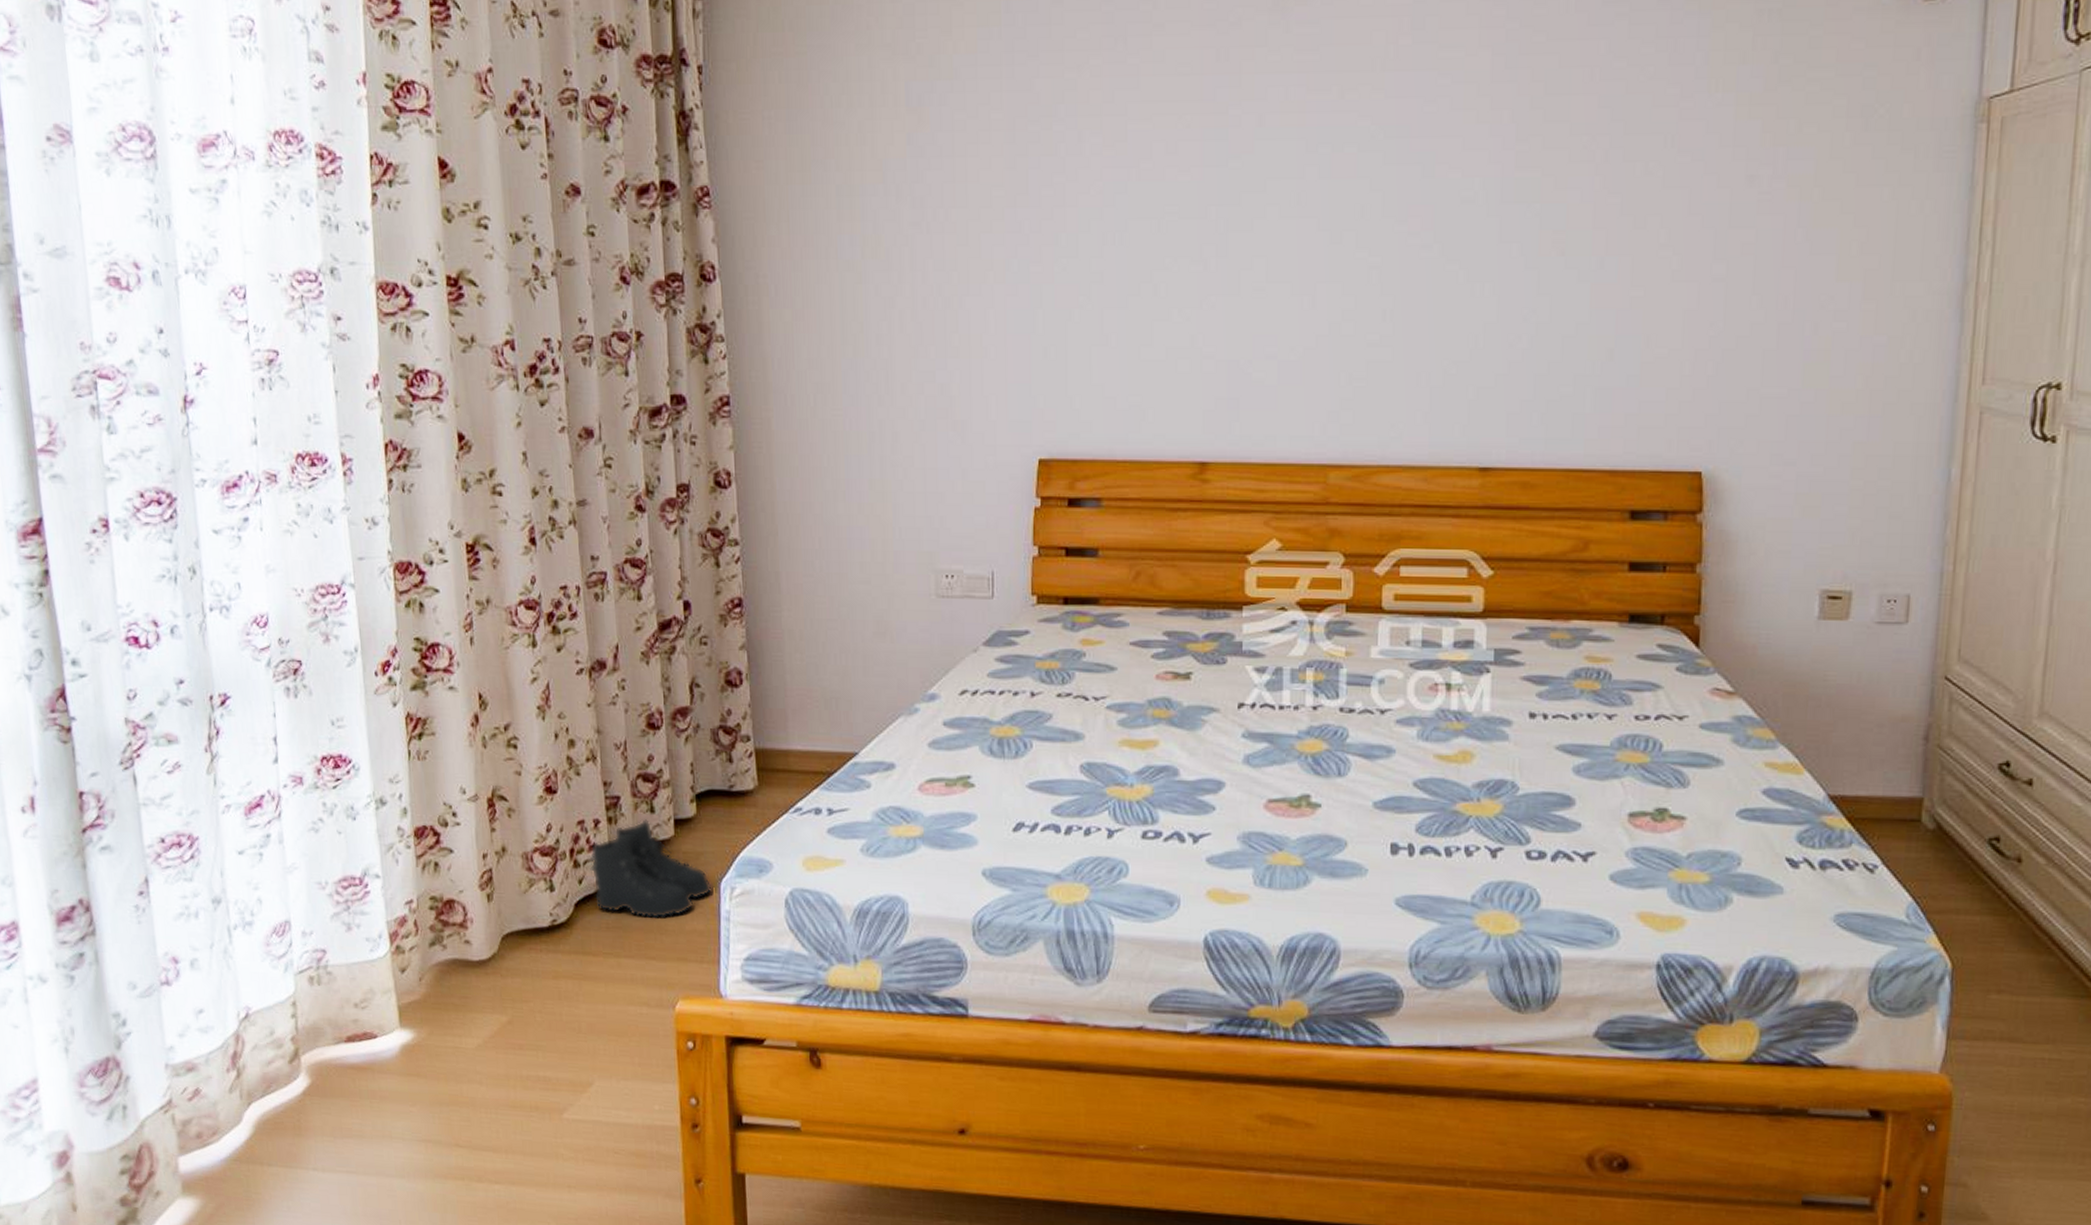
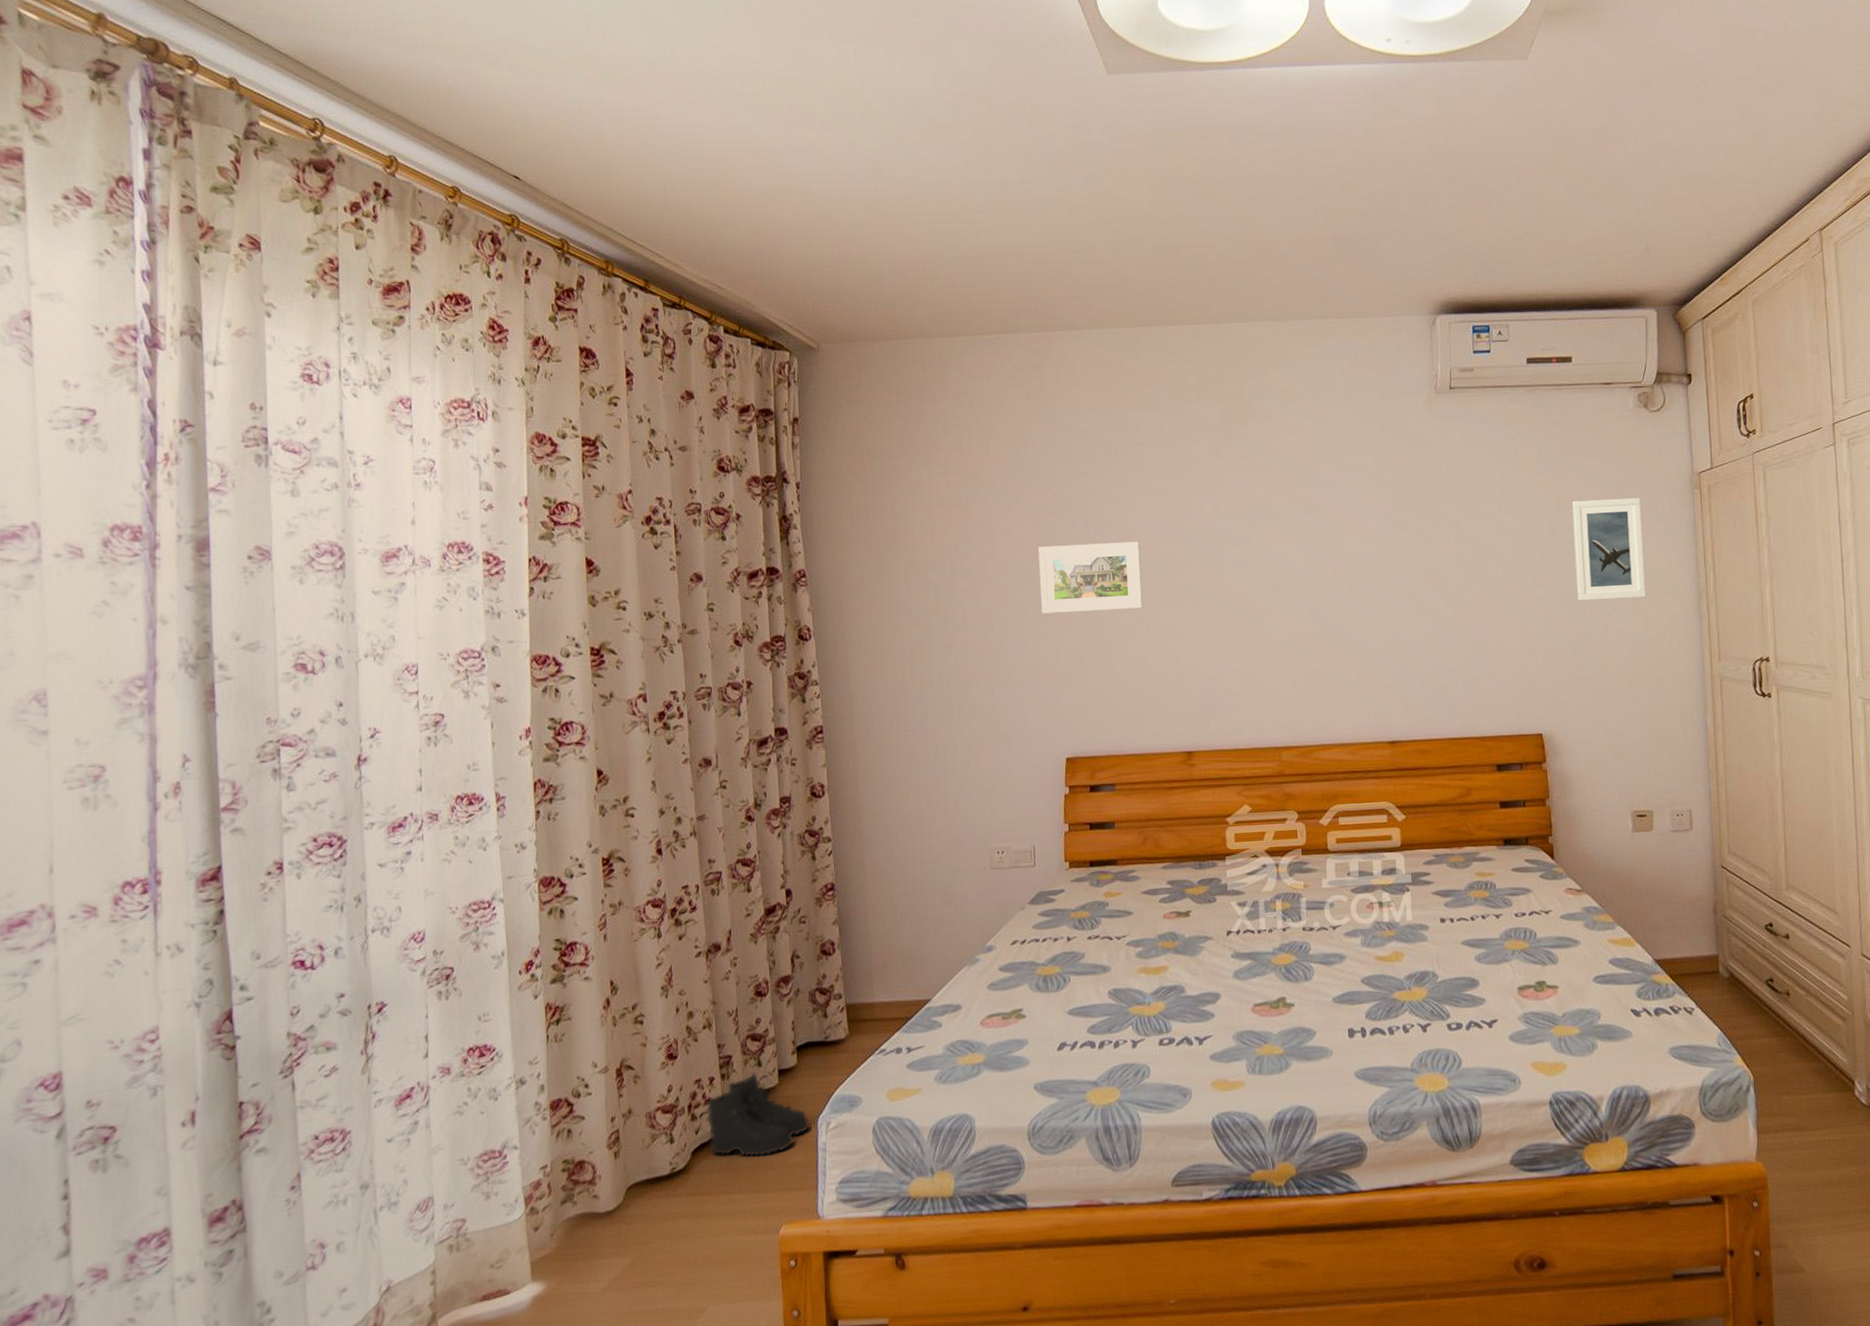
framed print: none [1013,167,1151,262] -> present [1038,541,1143,614]
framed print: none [1775,132,1893,284] -> present [1571,497,1646,601]

